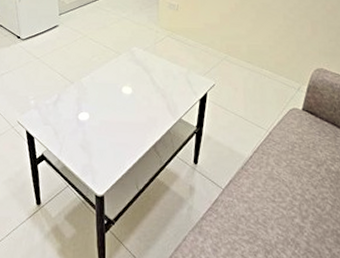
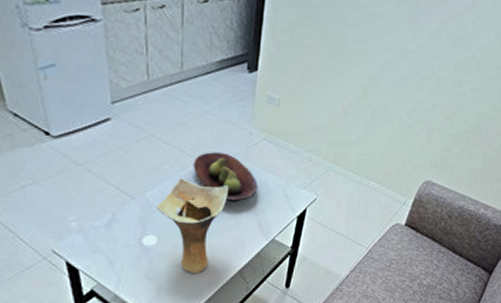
vase: none [88,68,141,146] -> present [155,178,228,274]
fruit bowl: none [115,47,165,87] -> present [193,152,258,203]

